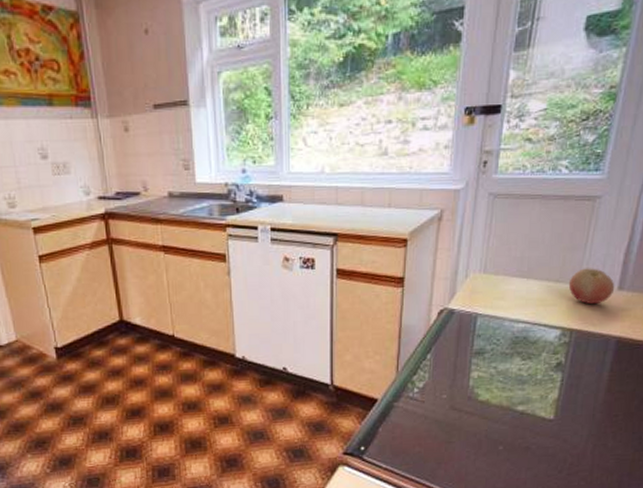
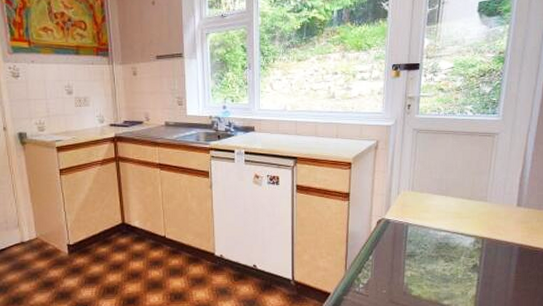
fruit: present [568,268,615,305] -> none [478,189,514,218]

